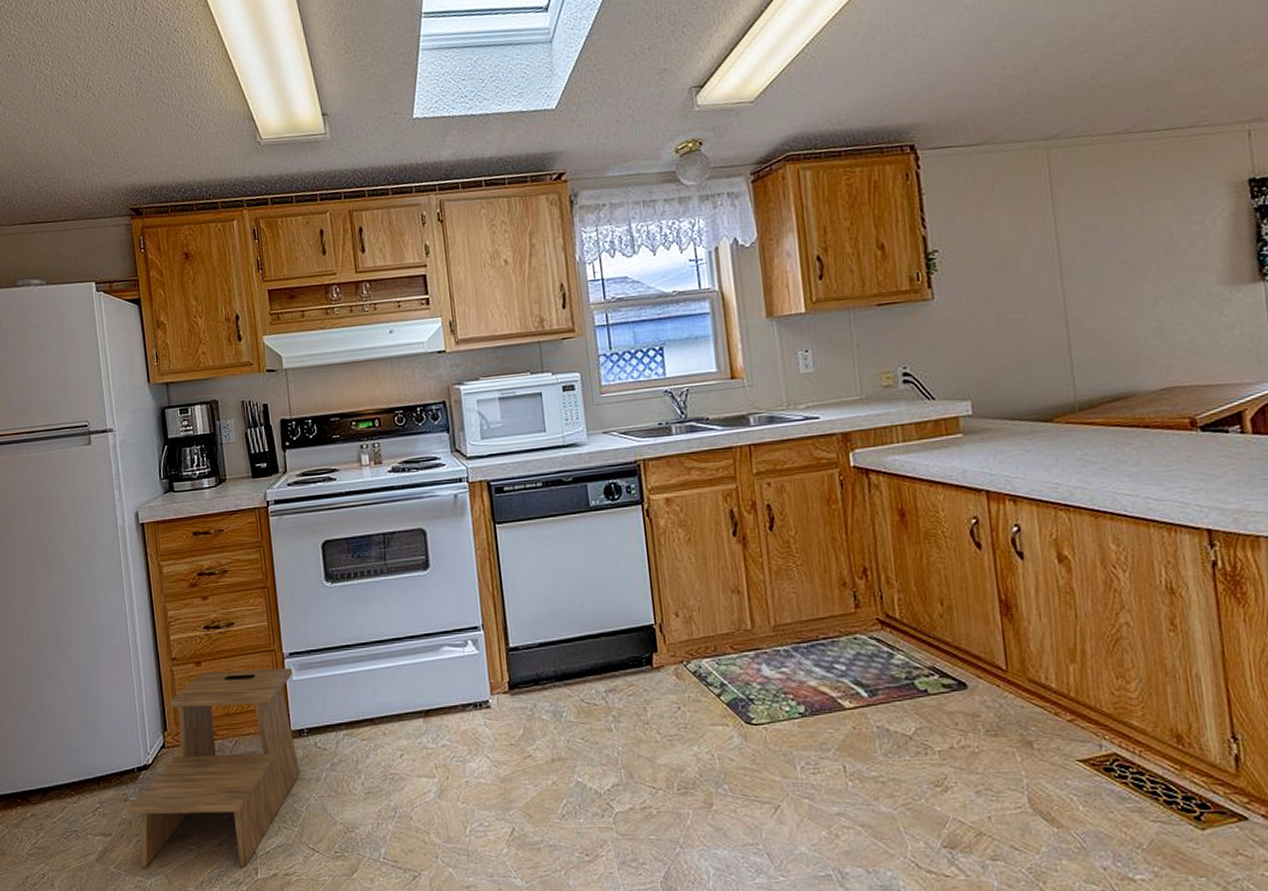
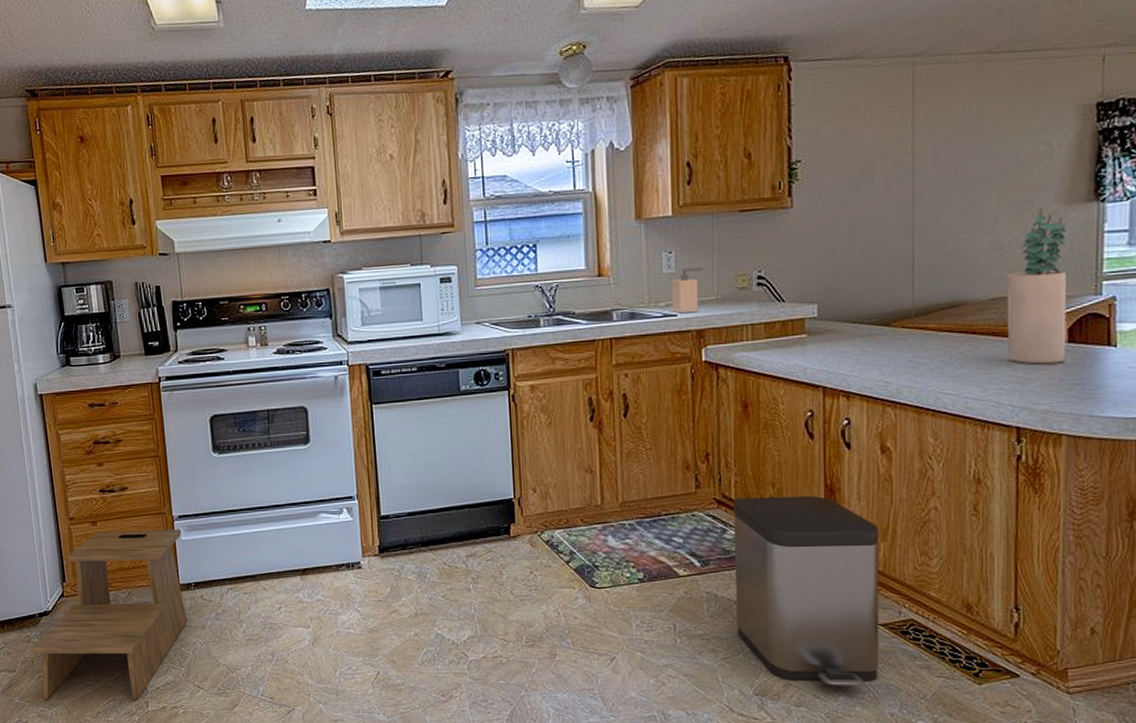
soap dispenser: none [811,366,843,416] -> present [671,267,703,314]
pedal bin: none [899,613,1084,835] -> present [734,496,879,686]
vase: none [1175,290,1253,459] -> present [1007,208,1067,365]

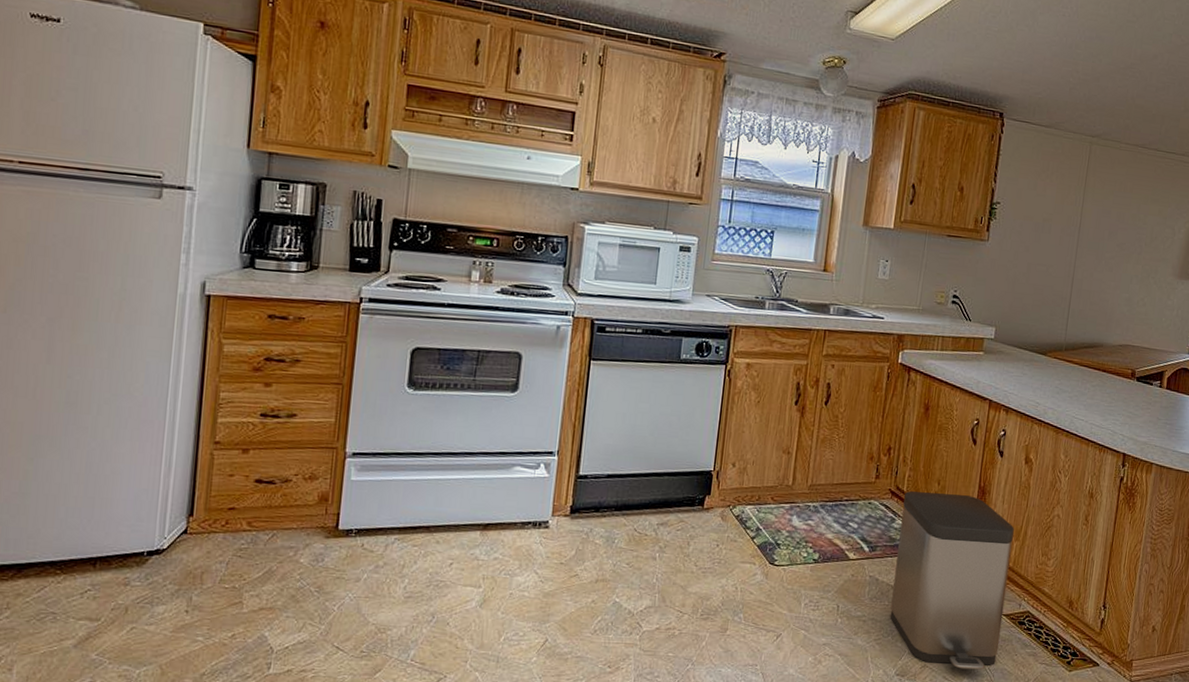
step stool: present [30,529,188,700] -> none [126,460,353,661]
soap dispenser: present [671,267,703,314] -> none [880,277,911,319]
vase: present [1007,208,1067,365] -> none [1125,278,1176,405]

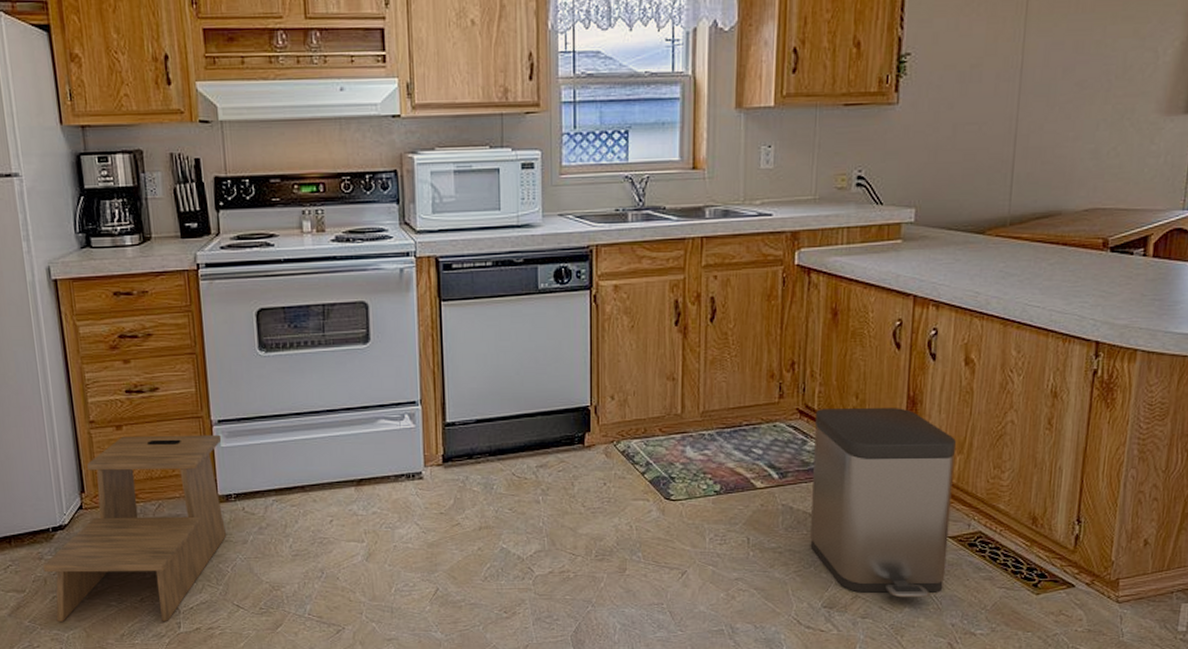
step stool: none [126,460,353,661] -> present [42,434,227,622]

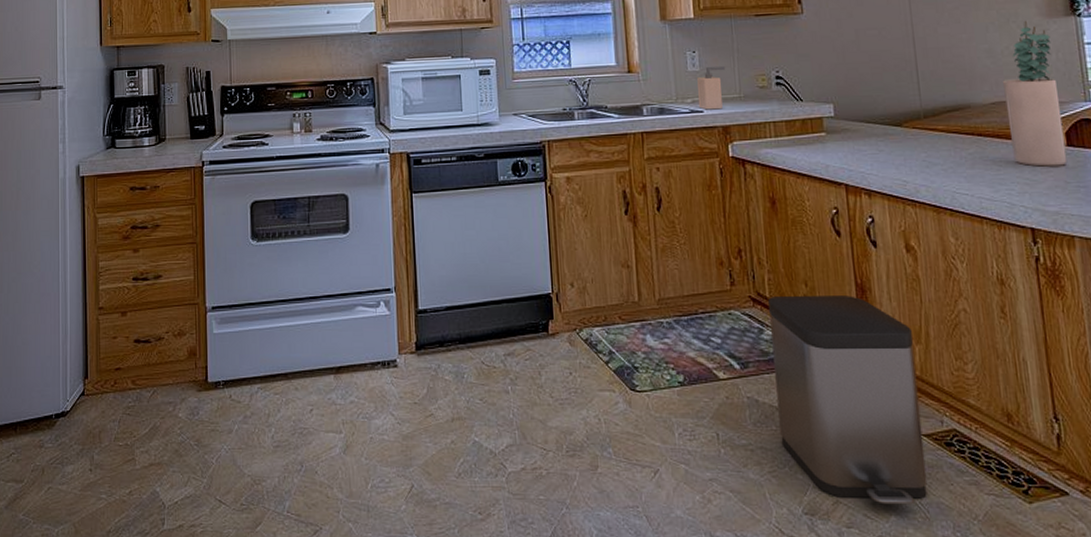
step stool: present [42,434,227,622] -> none [42,321,214,517]
soap dispenser: none [767,164,802,213] -> present [697,67,725,110]
vase: none [1095,117,1163,279] -> present [1003,20,1068,167]

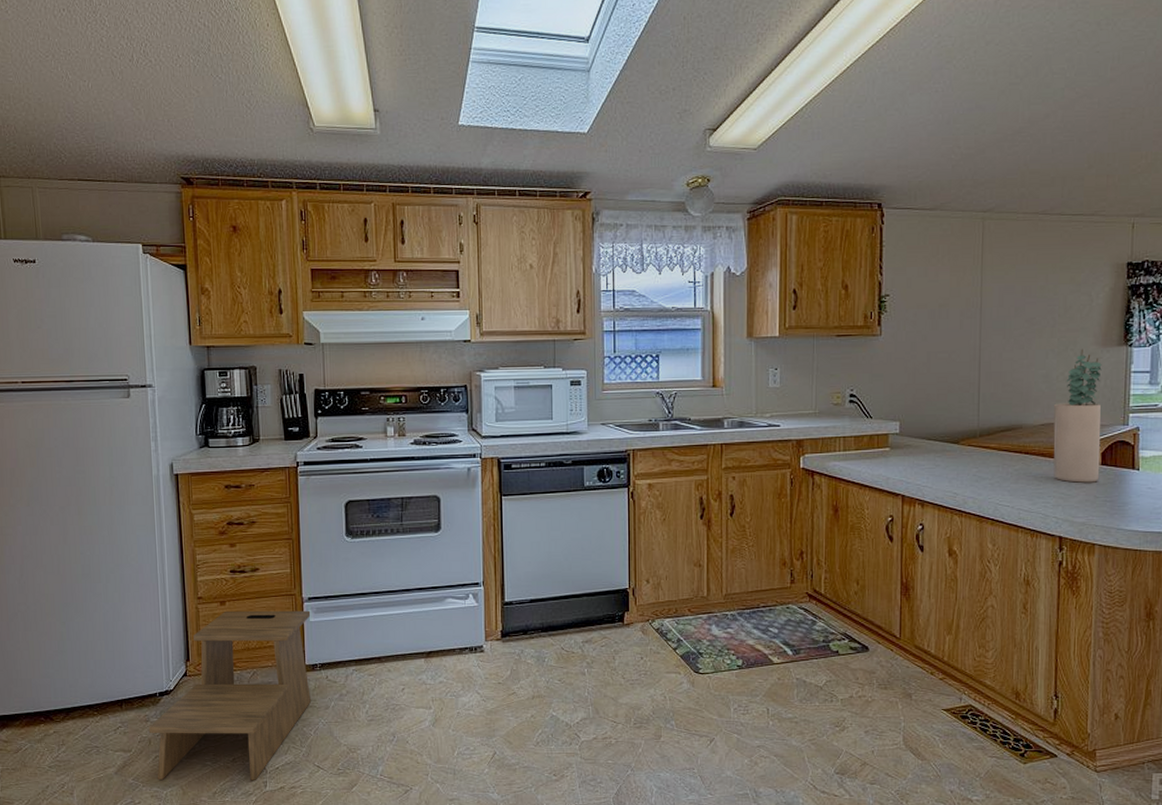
step stool: none [42,321,214,517] -> present [148,610,312,780]
soap dispenser: present [697,67,725,110] -> none [776,384,804,424]
pedal bin: present [768,296,928,505] -> none [822,593,945,766]

